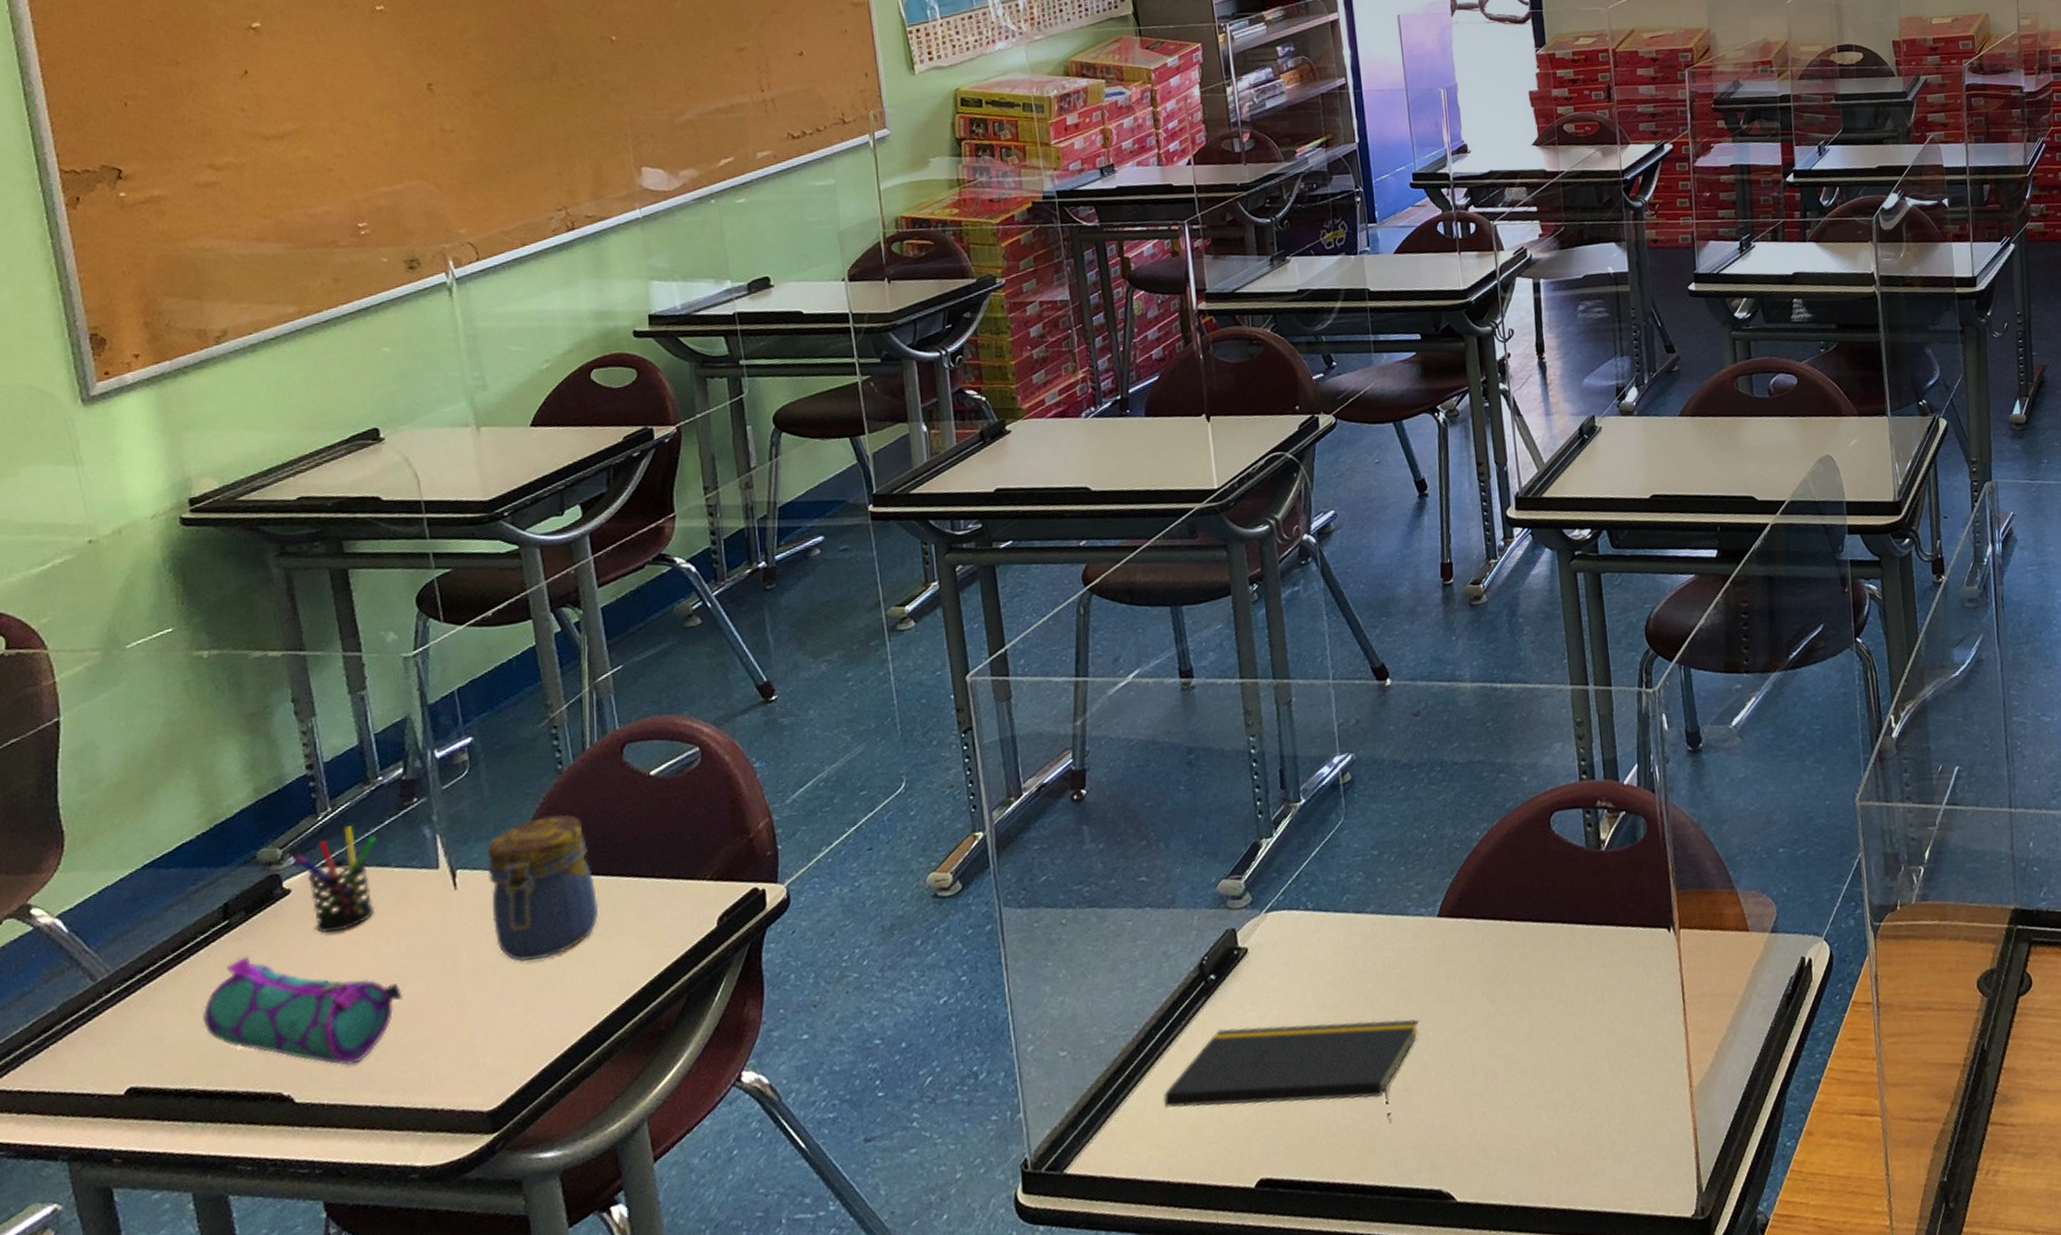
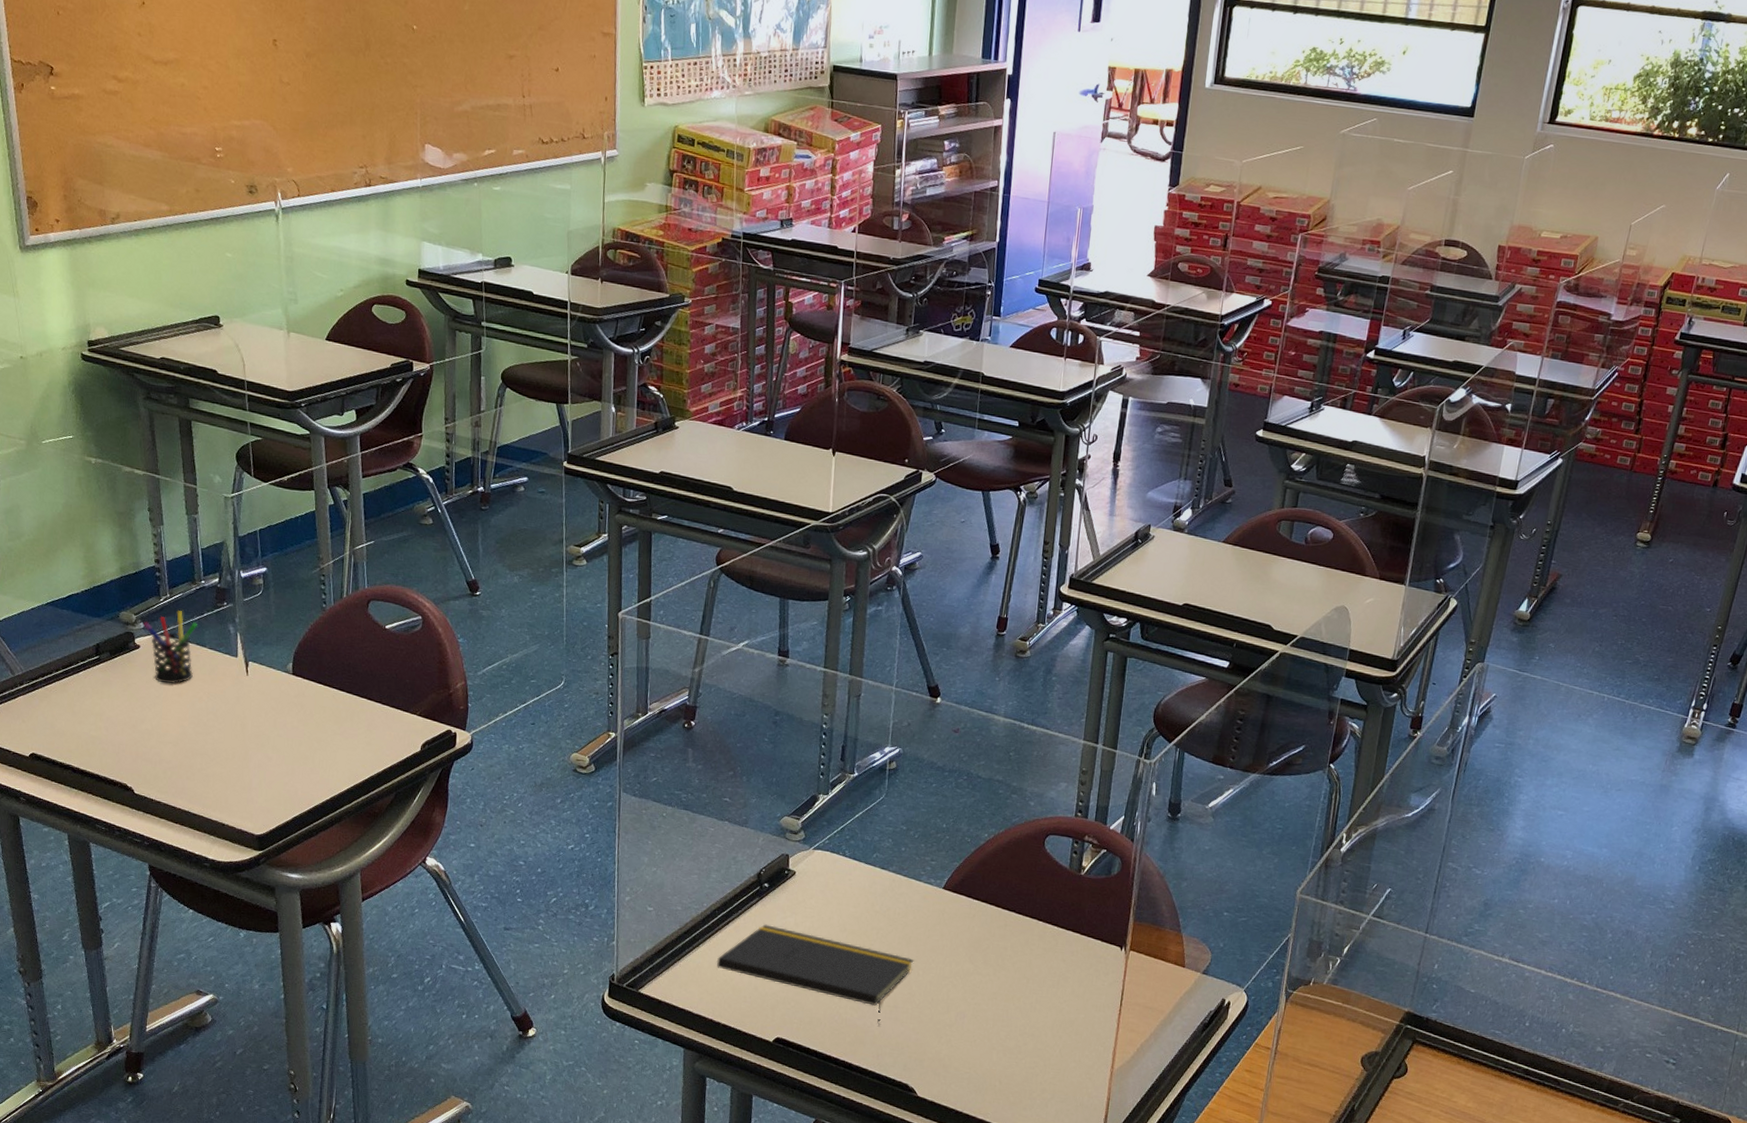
pencil case: present [203,957,403,1065] -> none [80,684,208,778]
jar: present [486,814,599,961] -> none [270,639,342,741]

